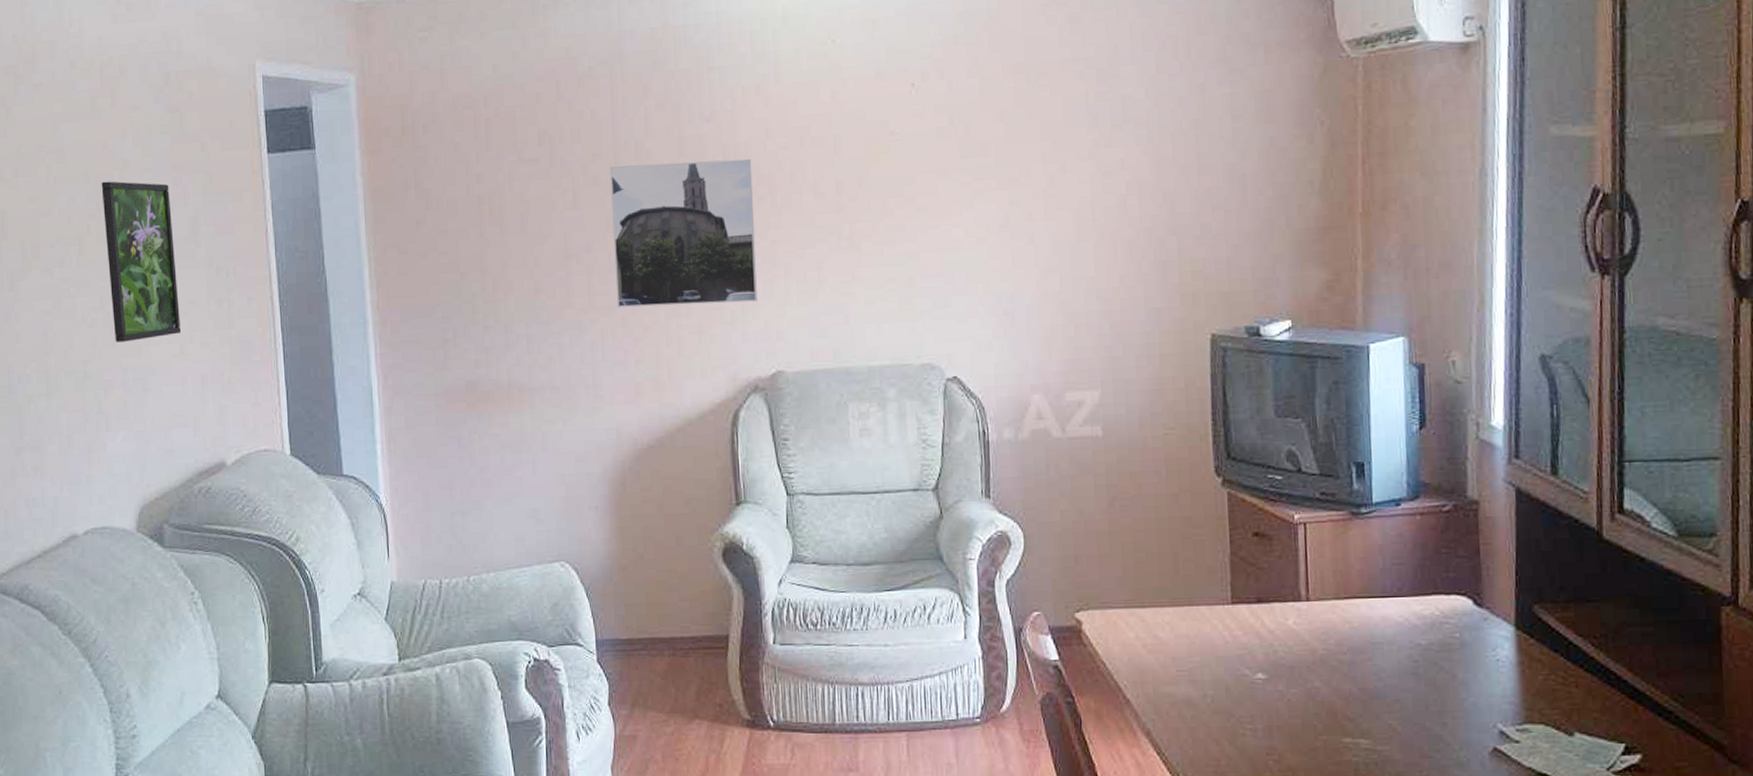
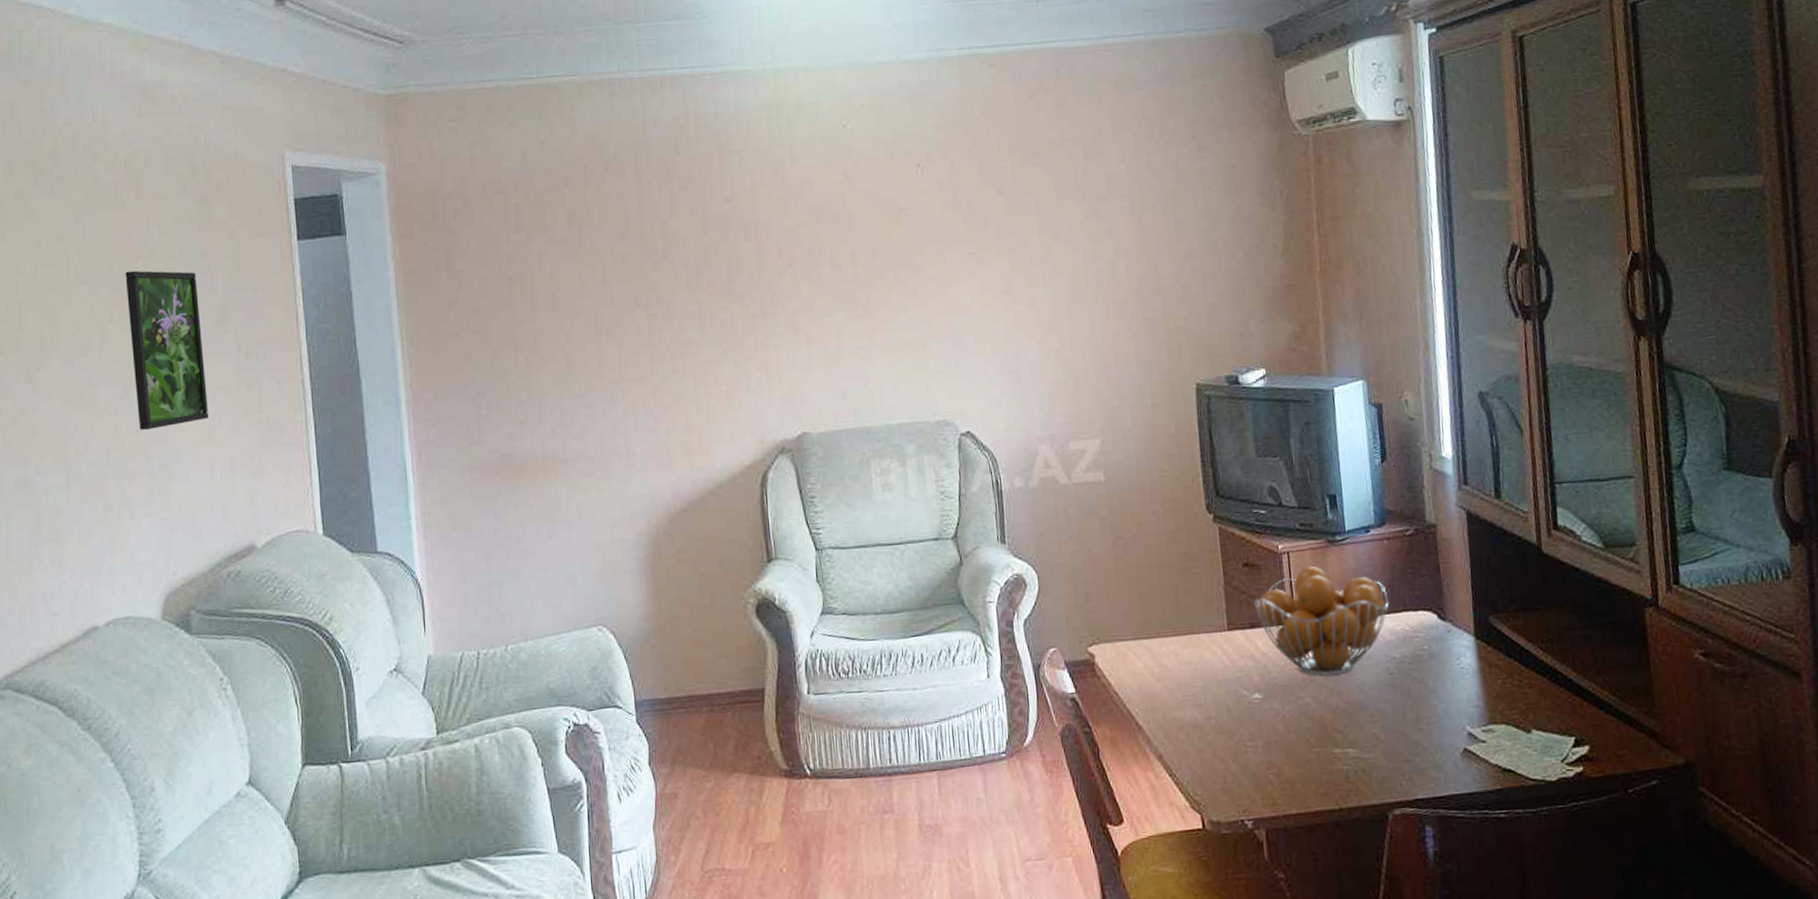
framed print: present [610,158,757,307] -> none [637,235,782,378]
fruit basket: none [1263,540,1418,660] -> present [1254,566,1389,677]

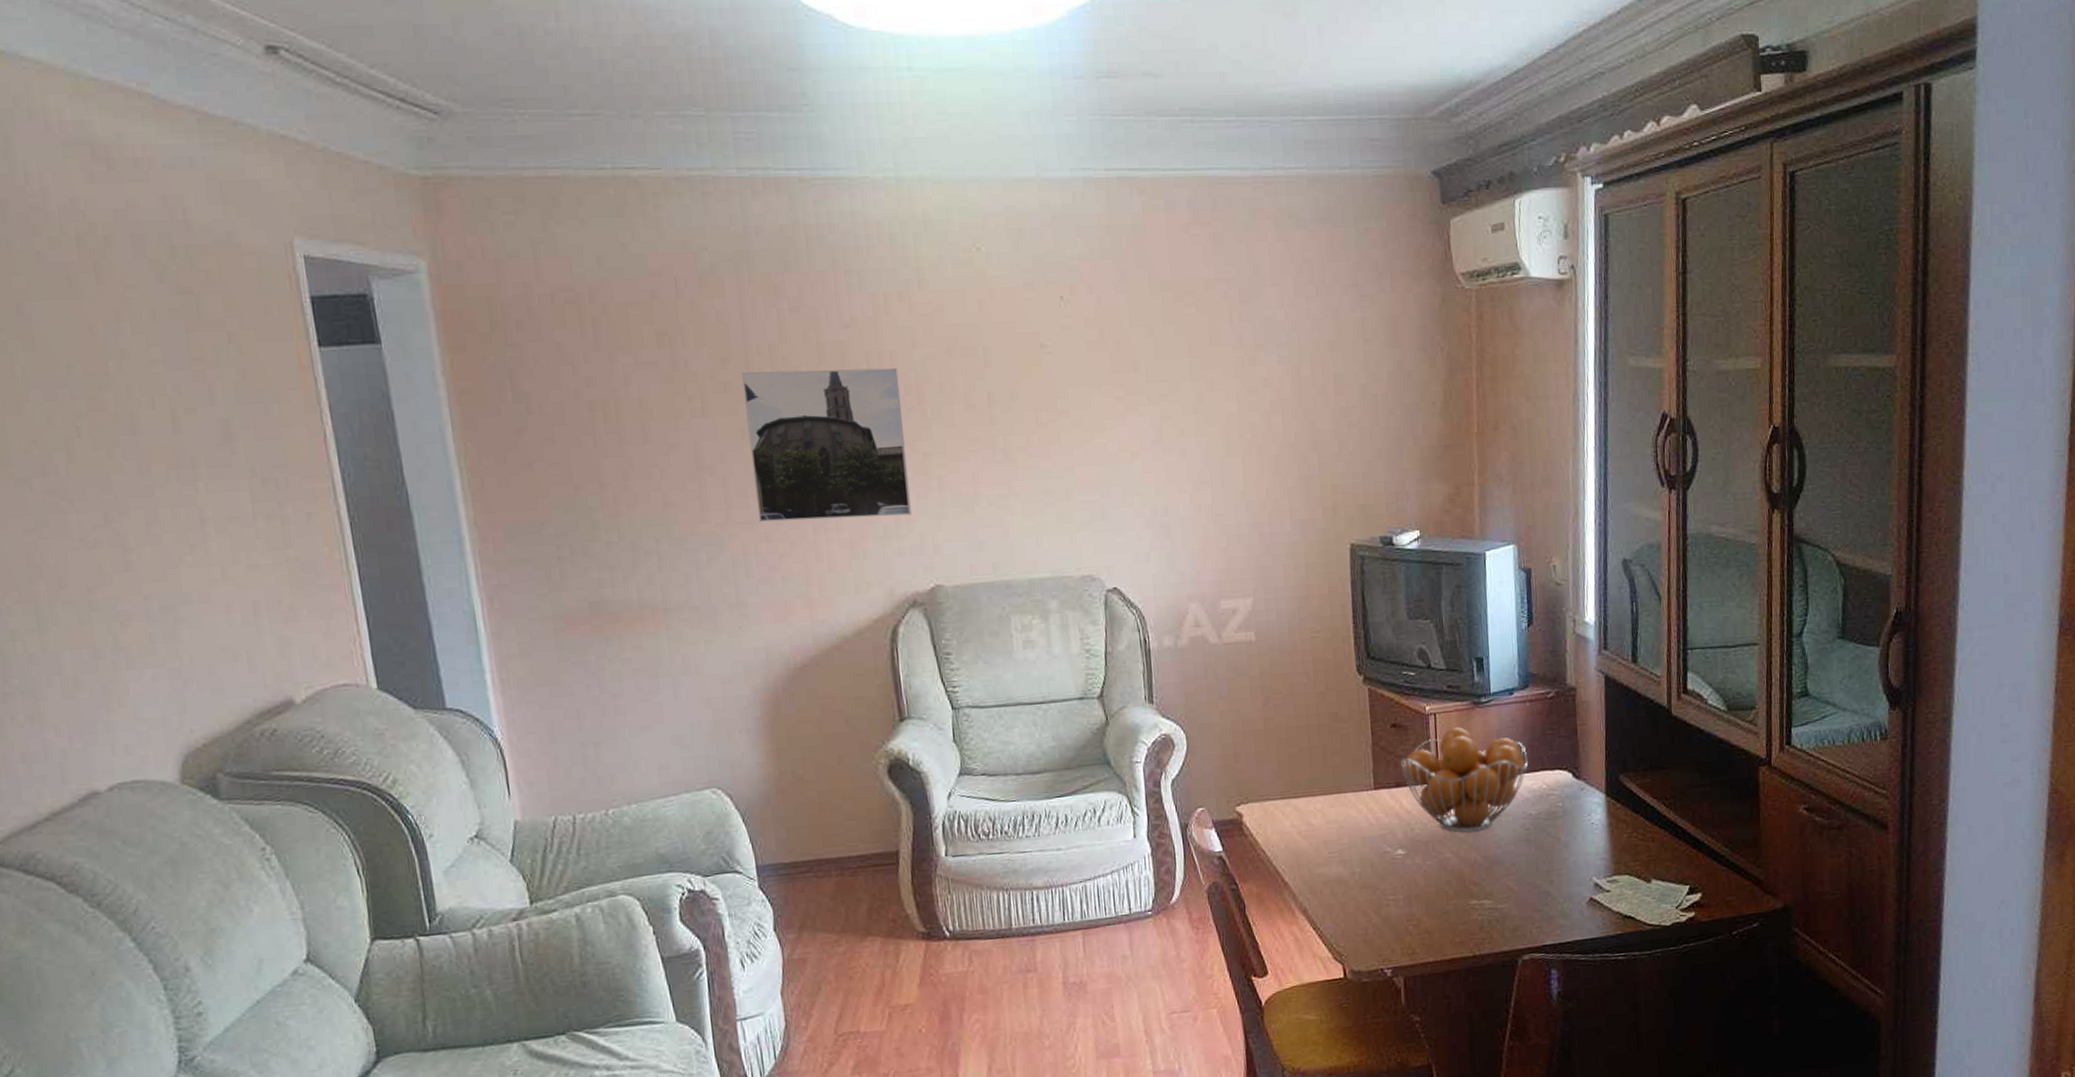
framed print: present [125,270,210,430] -> none [91,374,221,566]
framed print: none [637,235,782,378] -> present [742,367,911,522]

